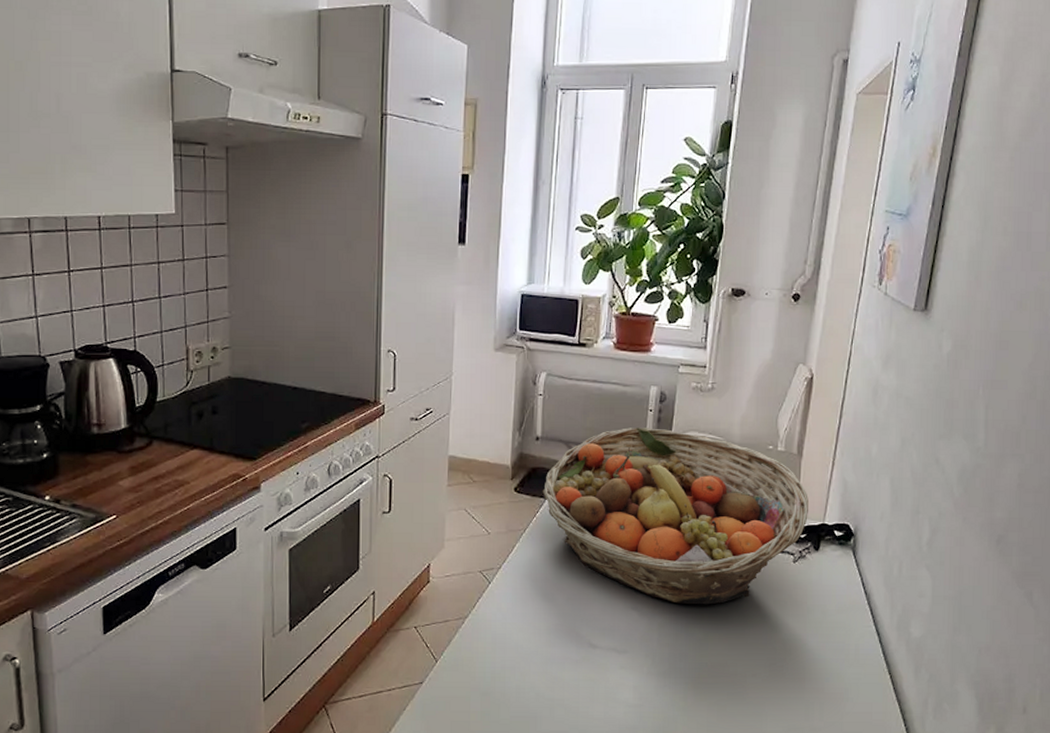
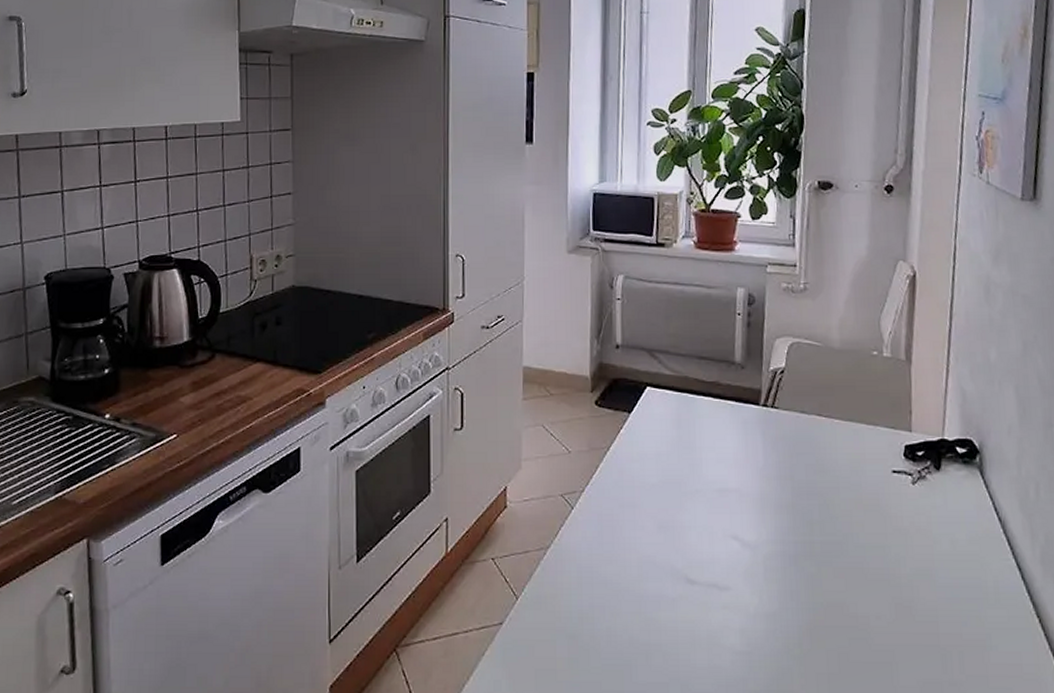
fruit basket: present [542,428,808,605] -> none [625,333,924,534]

